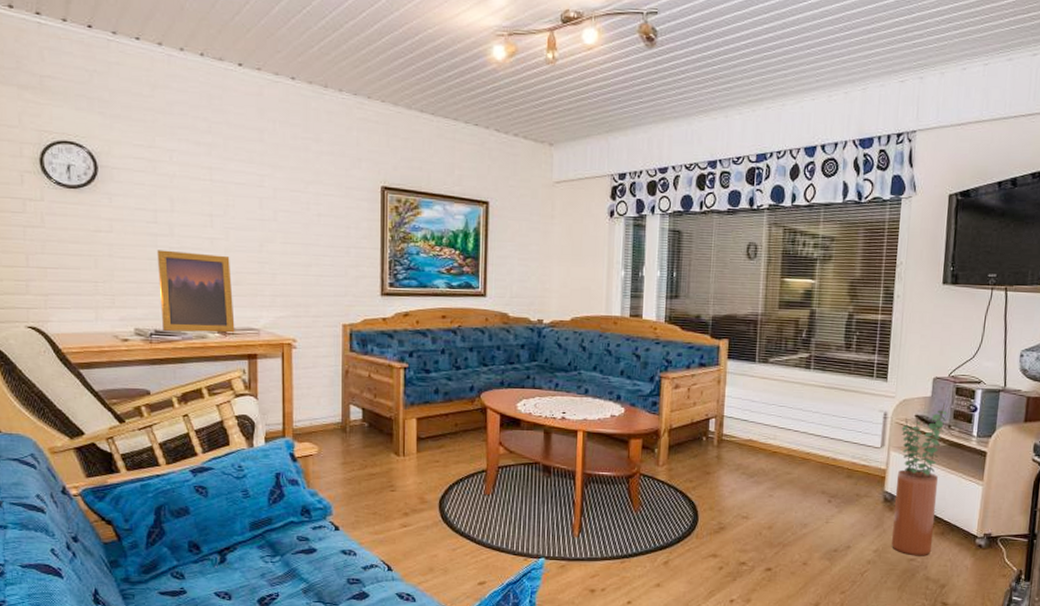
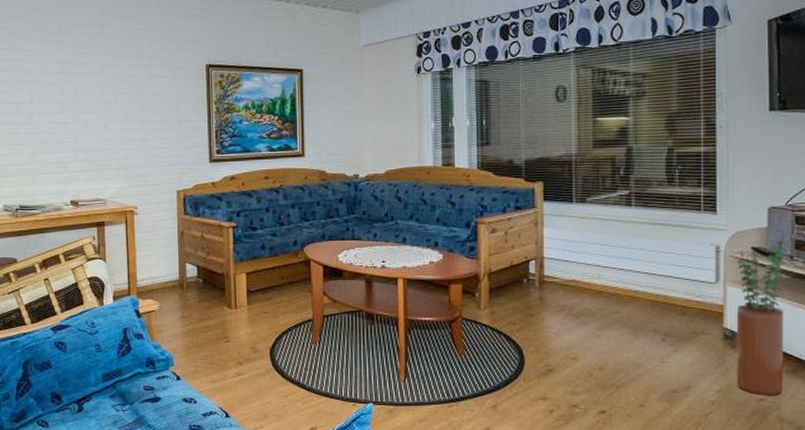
picture frame: present [156,250,235,333] -> none [20,136,85,207]

